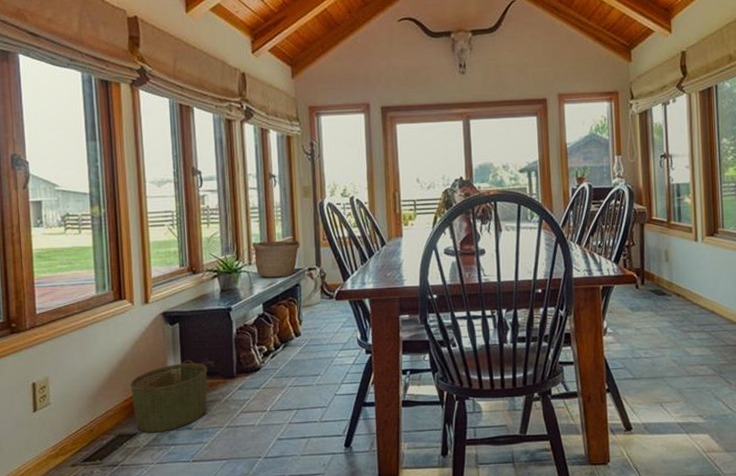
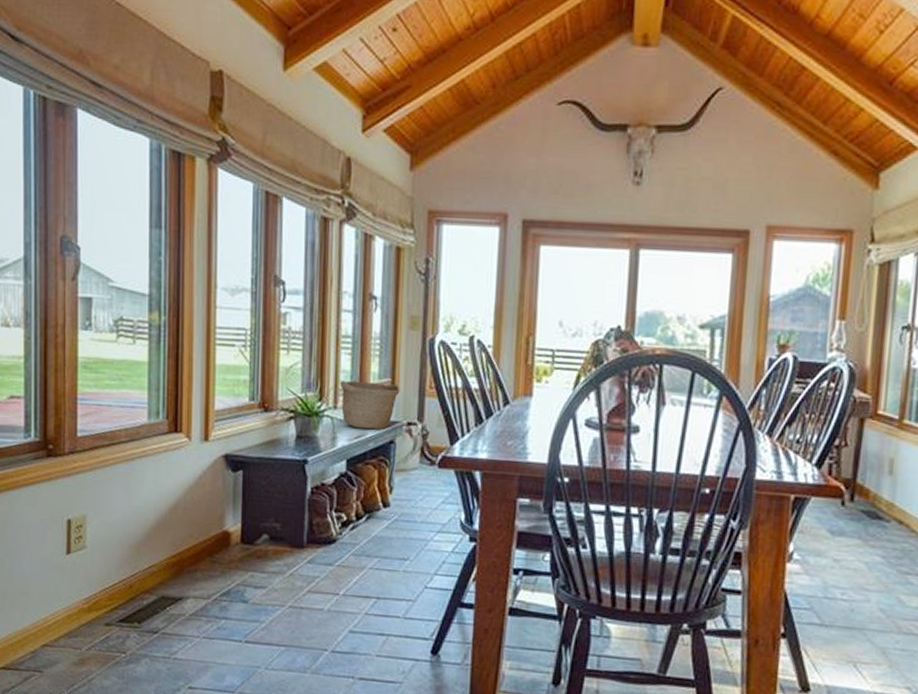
basket: present [129,359,208,433] -> none [178,517,272,602]

